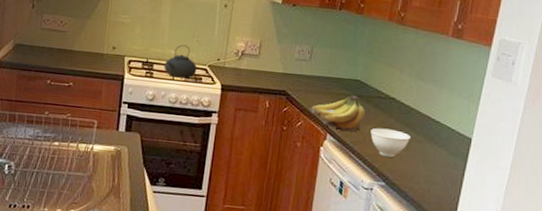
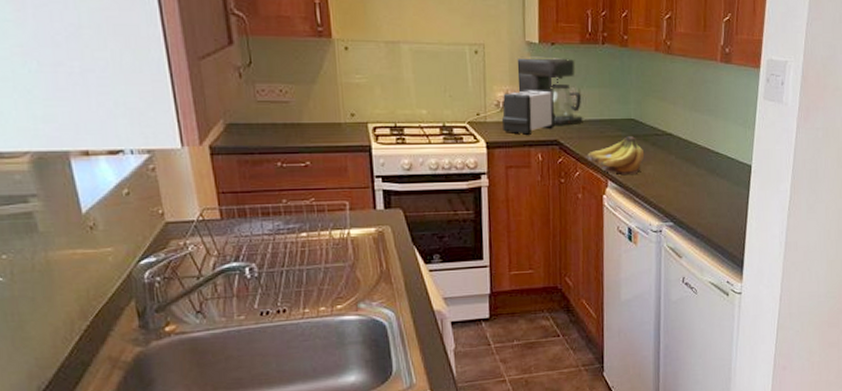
teakettle: present [164,44,197,79] -> none [416,102,456,140]
toaster: none [238,42,289,83] -> present [501,89,556,135]
coffee maker: none [253,14,313,79] -> present [514,56,583,126]
bowl: present [370,128,410,158] -> none [652,166,692,196]

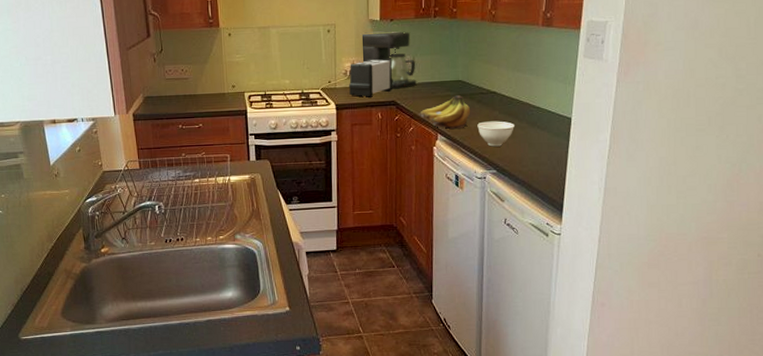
bowl: none [652,166,692,196] -> present [477,121,514,147]

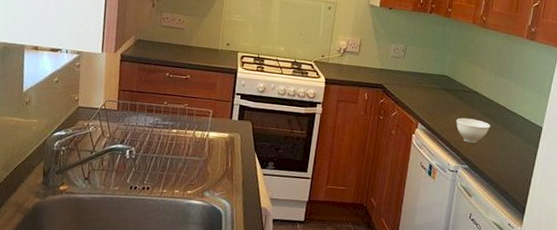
toaster: present [348,59,393,97] -> none [340,41,386,77]
coffee maker: present [359,31,417,89] -> none [354,16,407,74]
fruit: present [419,95,471,130] -> none [403,89,452,122]

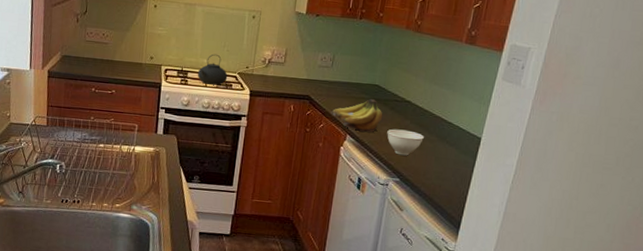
teakettle: none [273,42,304,73] -> present [197,54,228,85]
fruit: none [403,89,452,122] -> present [331,99,383,133]

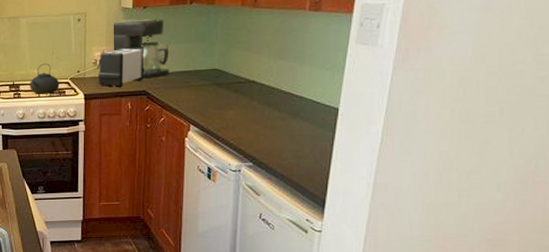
toaster: none [265,51,313,89] -> present [97,47,145,87]
coffee maker: none [279,24,335,85] -> present [109,19,170,79]
fruit: present [331,99,383,133] -> none [171,85,227,120]
bowl: present [387,129,424,156] -> none [233,111,274,139]

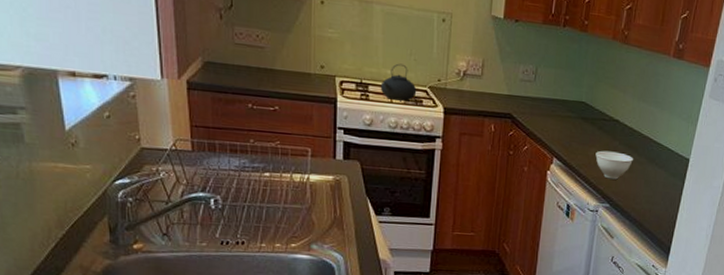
toaster: present [97,47,145,87] -> none [460,62,513,106]
coffee maker: present [109,19,170,79] -> none [475,30,538,101]
bowl: none [233,111,274,139] -> present [595,150,633,180]

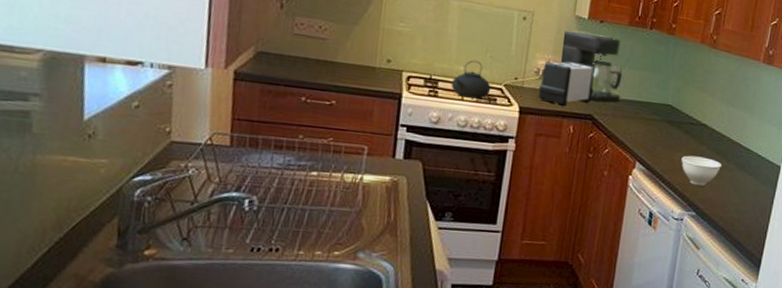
toaster: none [460,62,513,106] -> present [538,61,596,106]
coffee maker: none [475,30,538,101] -> present [556,29,622,102]

